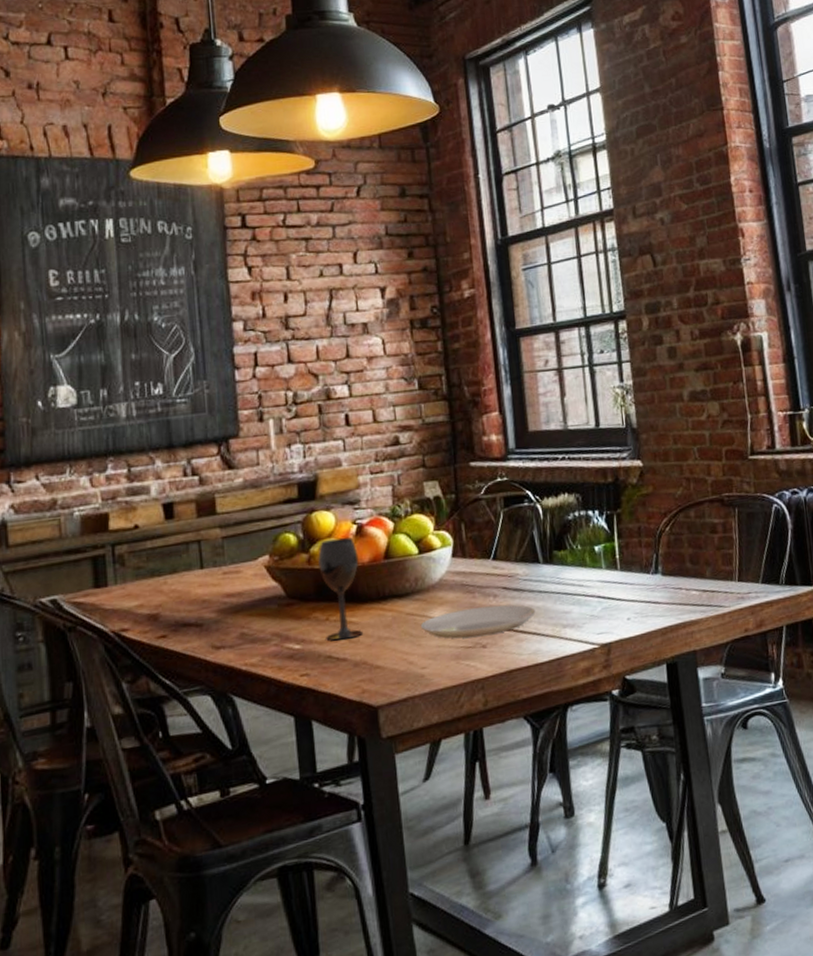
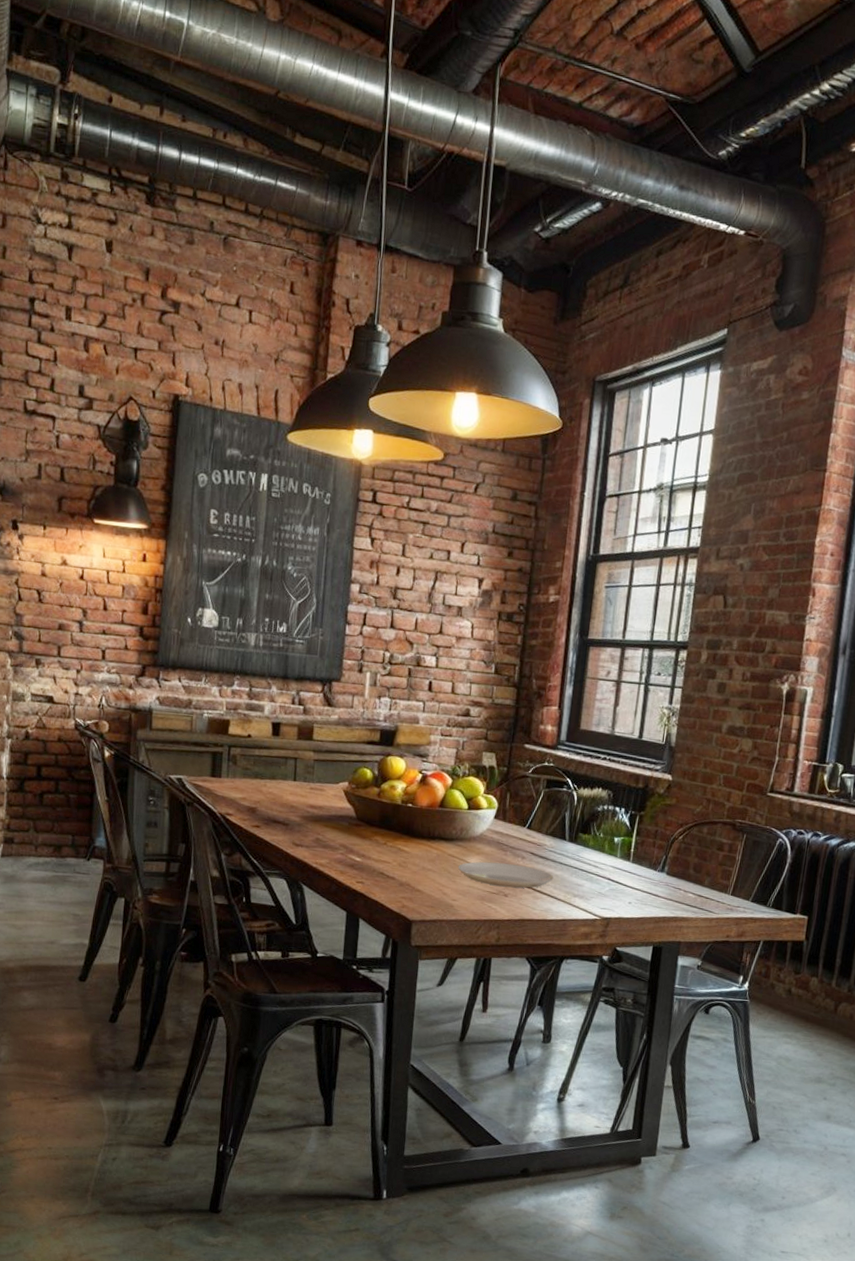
wine glass: present [317,537,364,641] -> none [381,781,419,863]

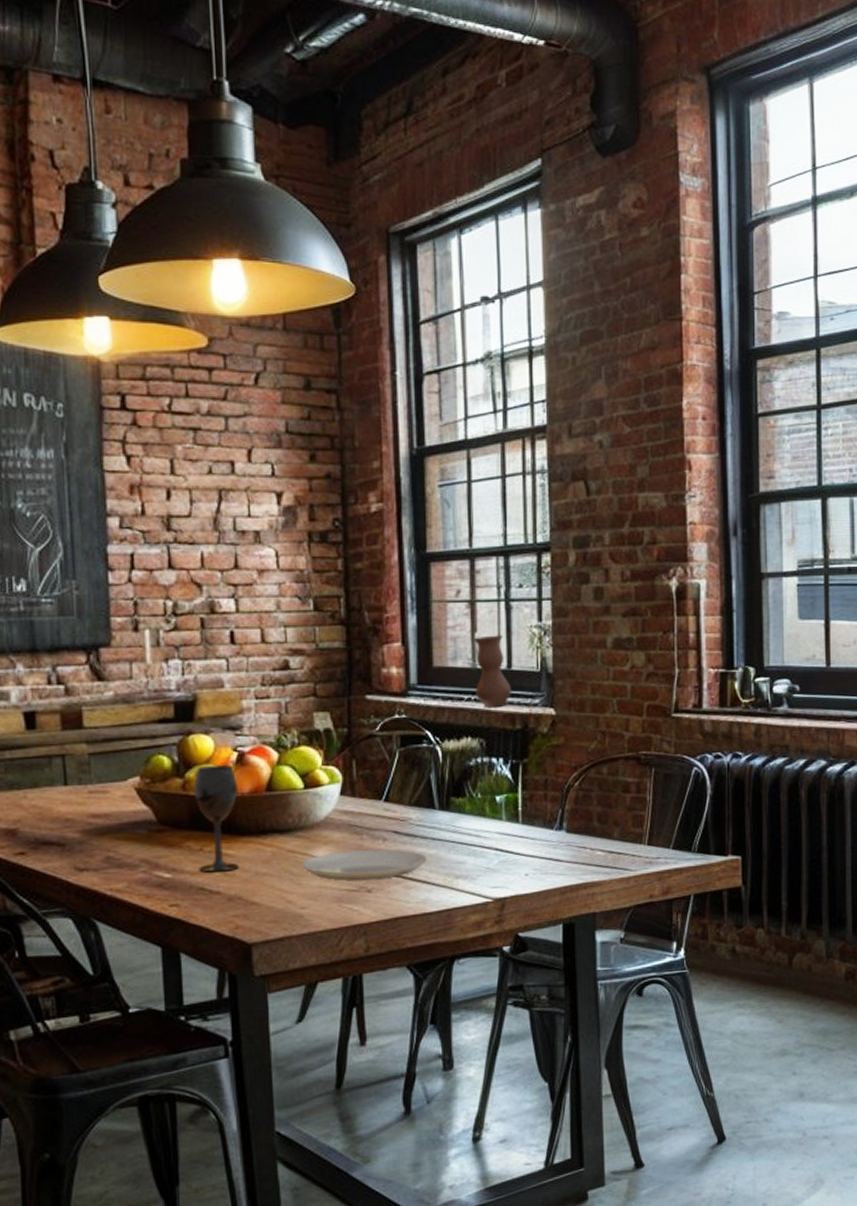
wine glass: none [381,781,419,863] -> present [192,764,240,873]
vase: none [610,710,640,768] -> present [472,635,511,708]

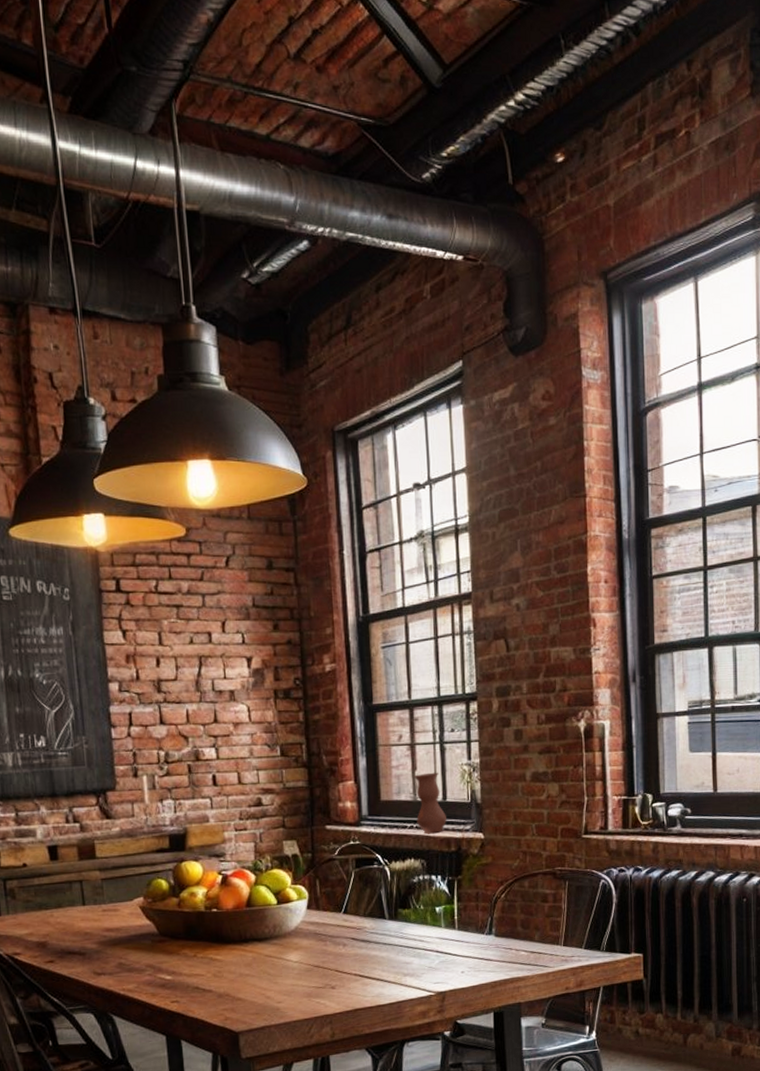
wine glass: present [192,764,240,873] -> none [186,885,227,975]
plate: present [301,849,427,881] -> none [277,953,380,980]

